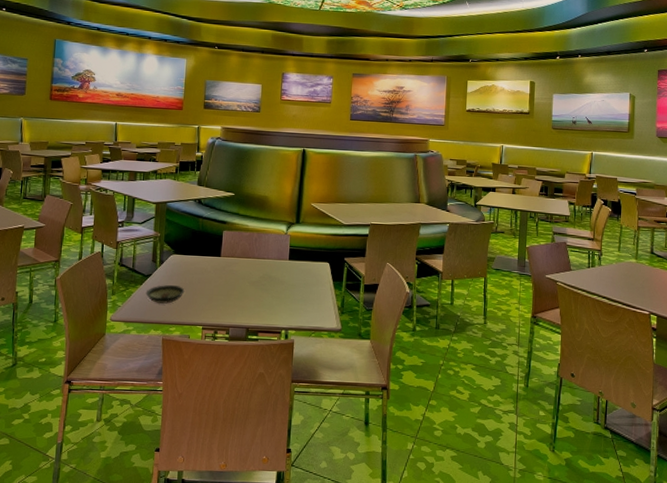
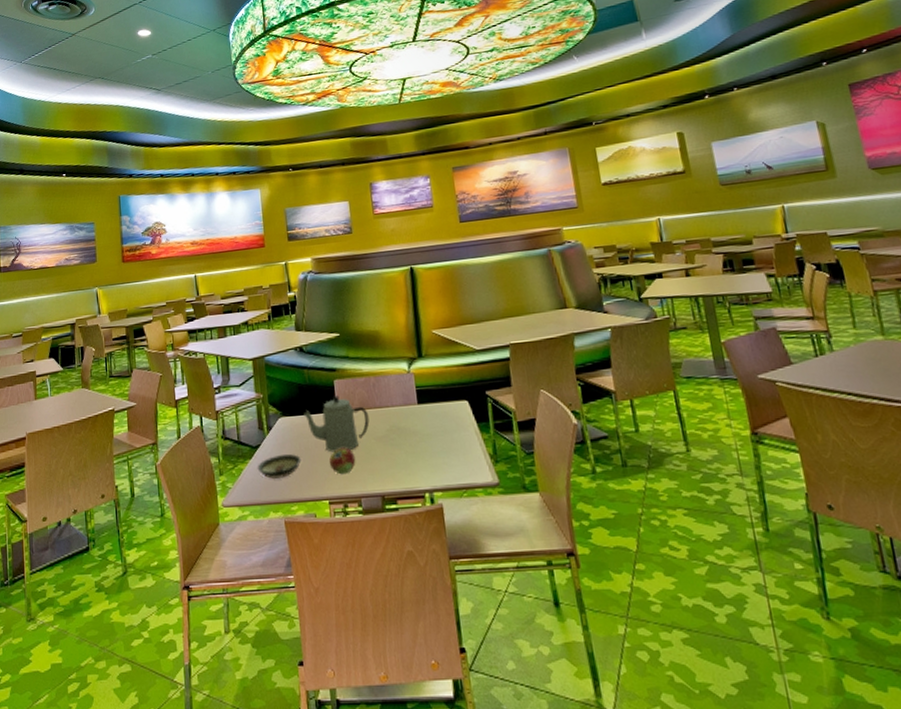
teapot: none [193,243,247,289] -> present [303,395,370,453]
fruit: none [208,286,231,308] -> present [329,447,356,475]

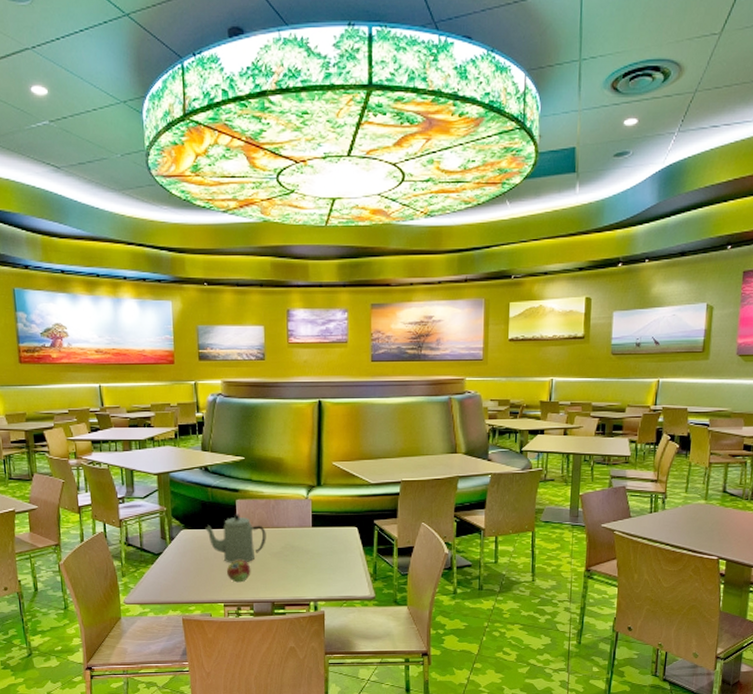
saucer: present [257,453,302,480] -> none [158,562,201,584]

